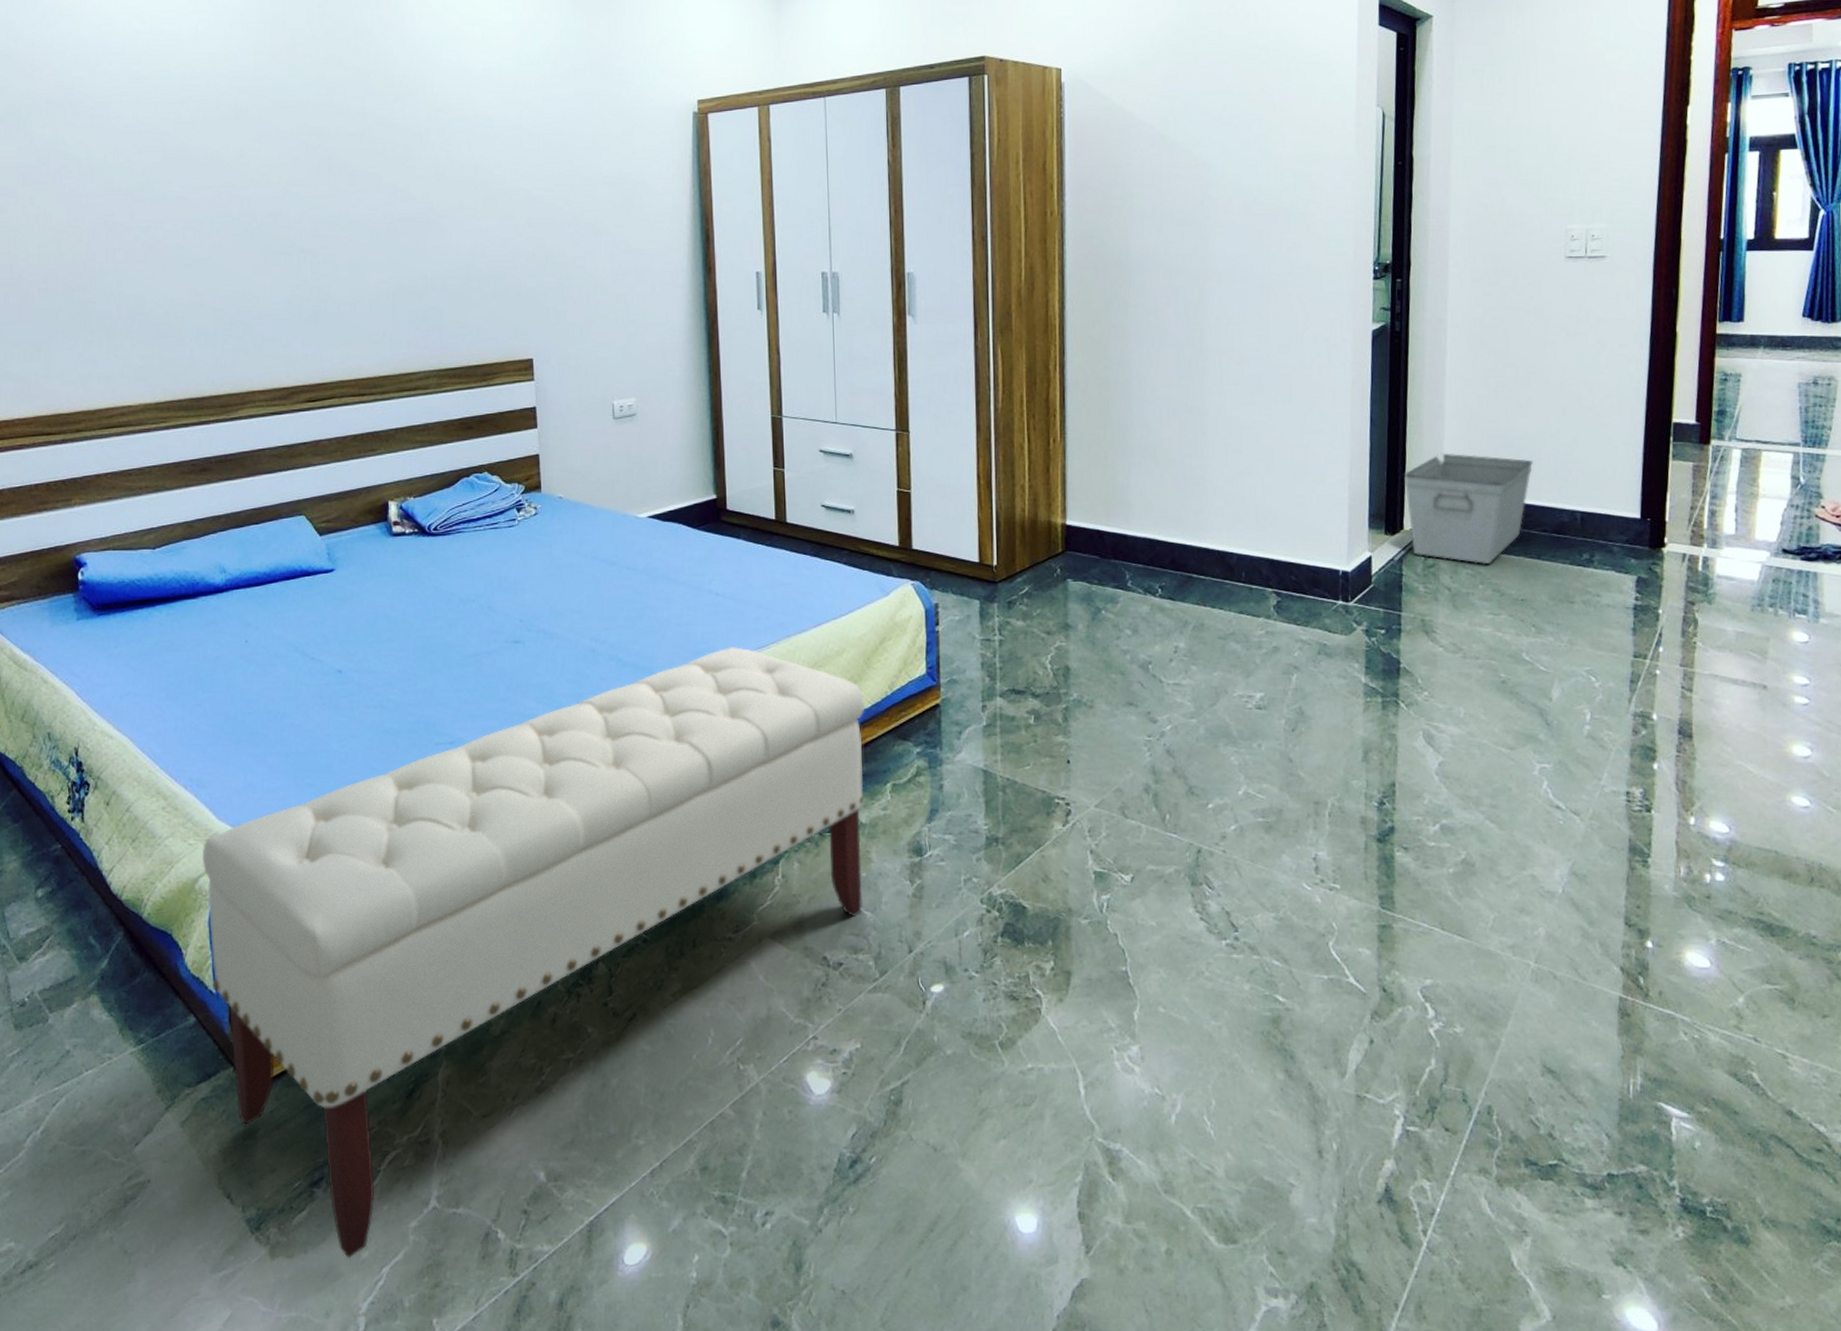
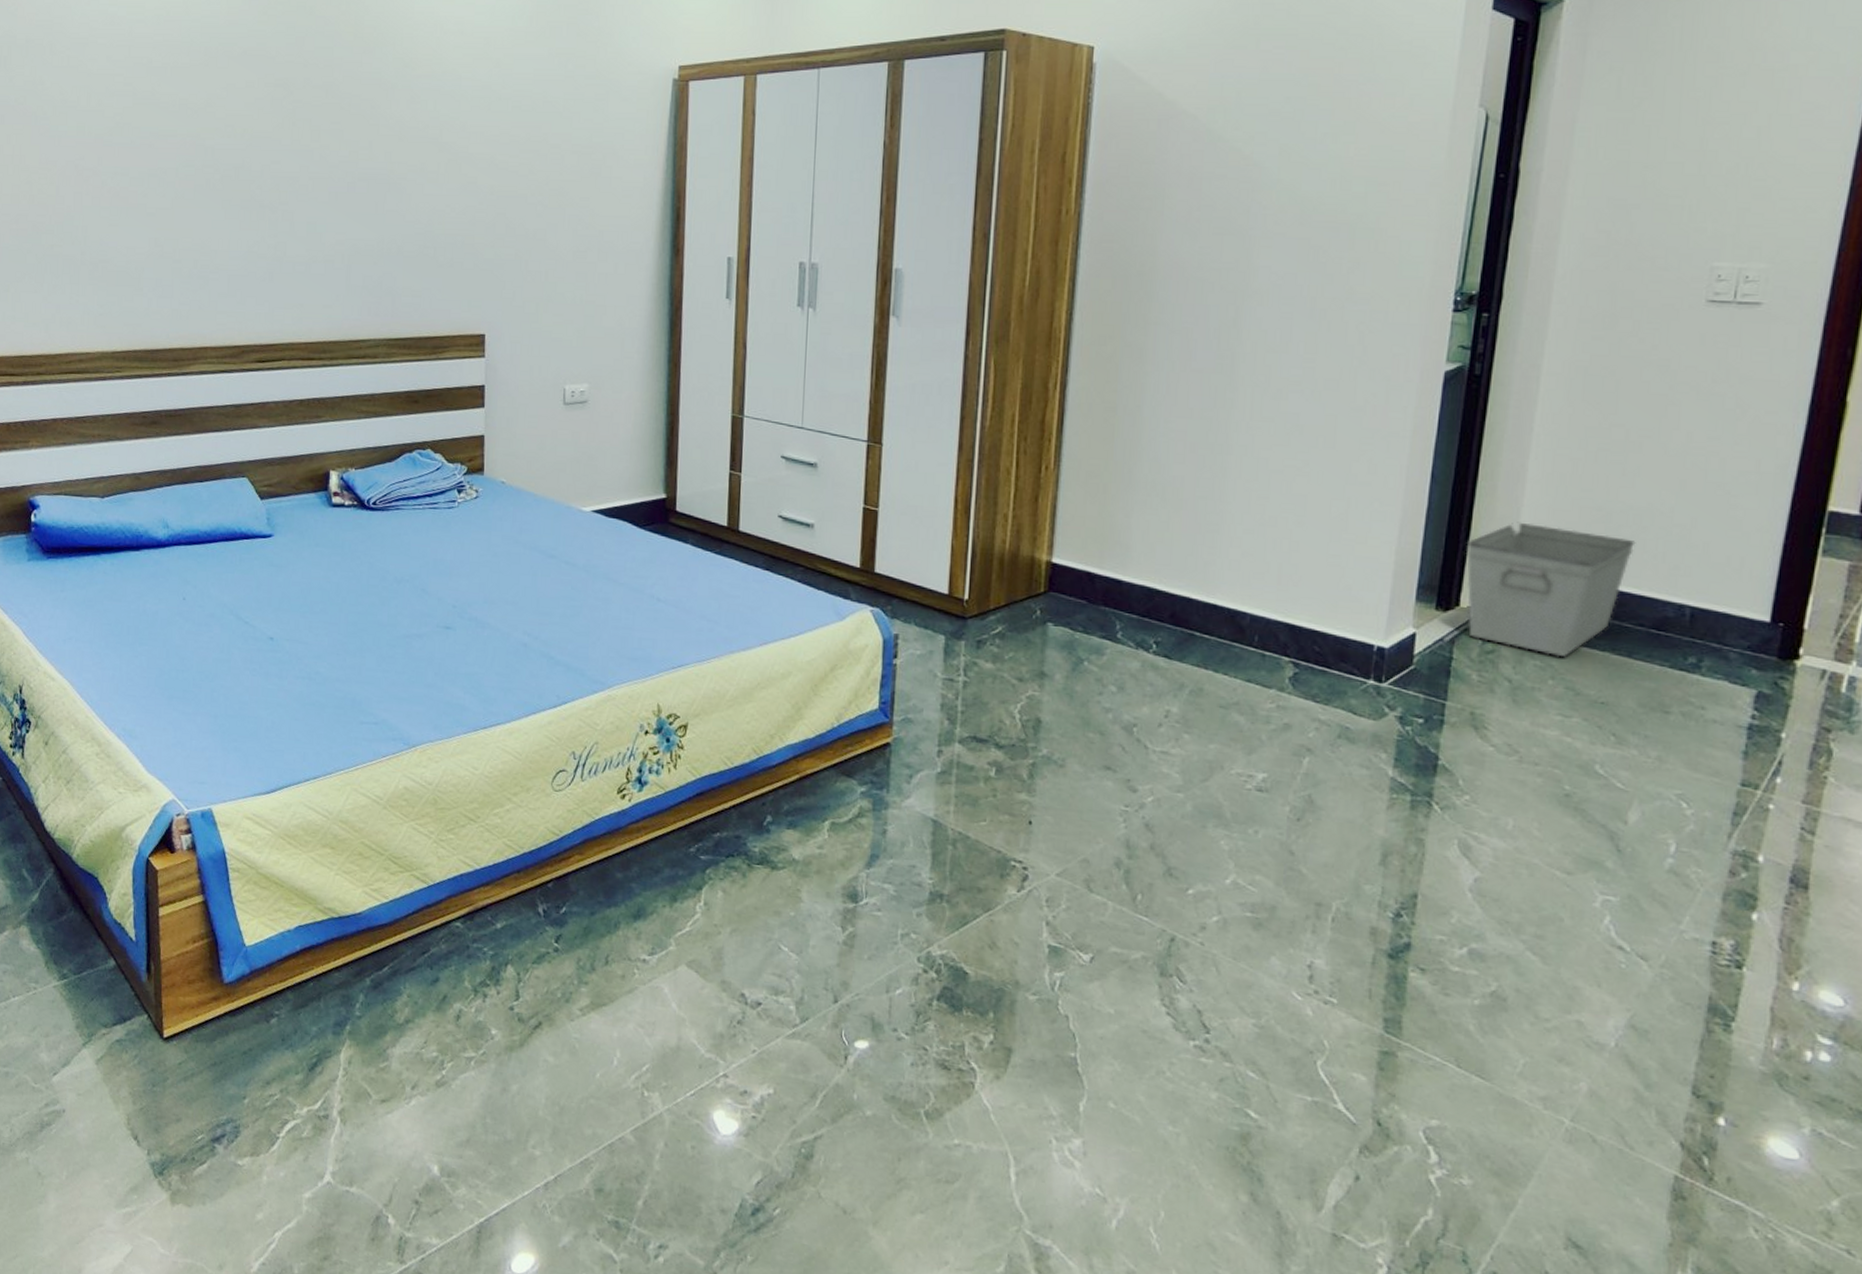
bench: present [202,647,865,1258] -> none [130,657,809,1217]

